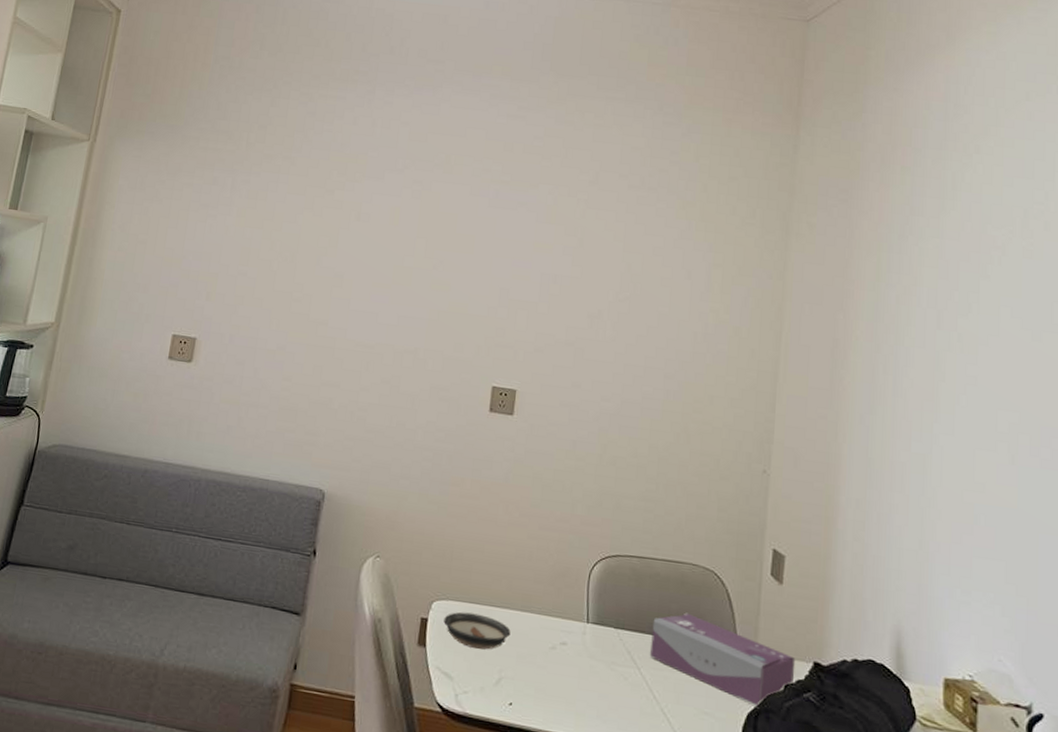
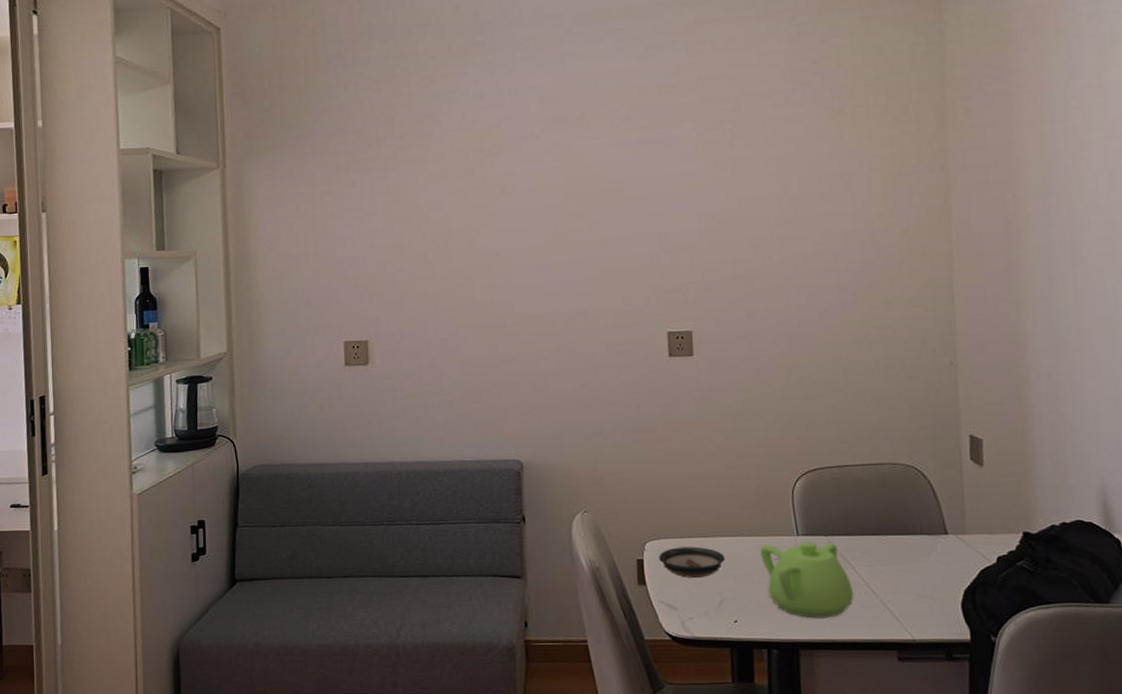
teapot: none [546,626,635,718] -> present [759,542,853,619]
tissue box: present [650,612,796,709] -> none [861,509,1006,584]

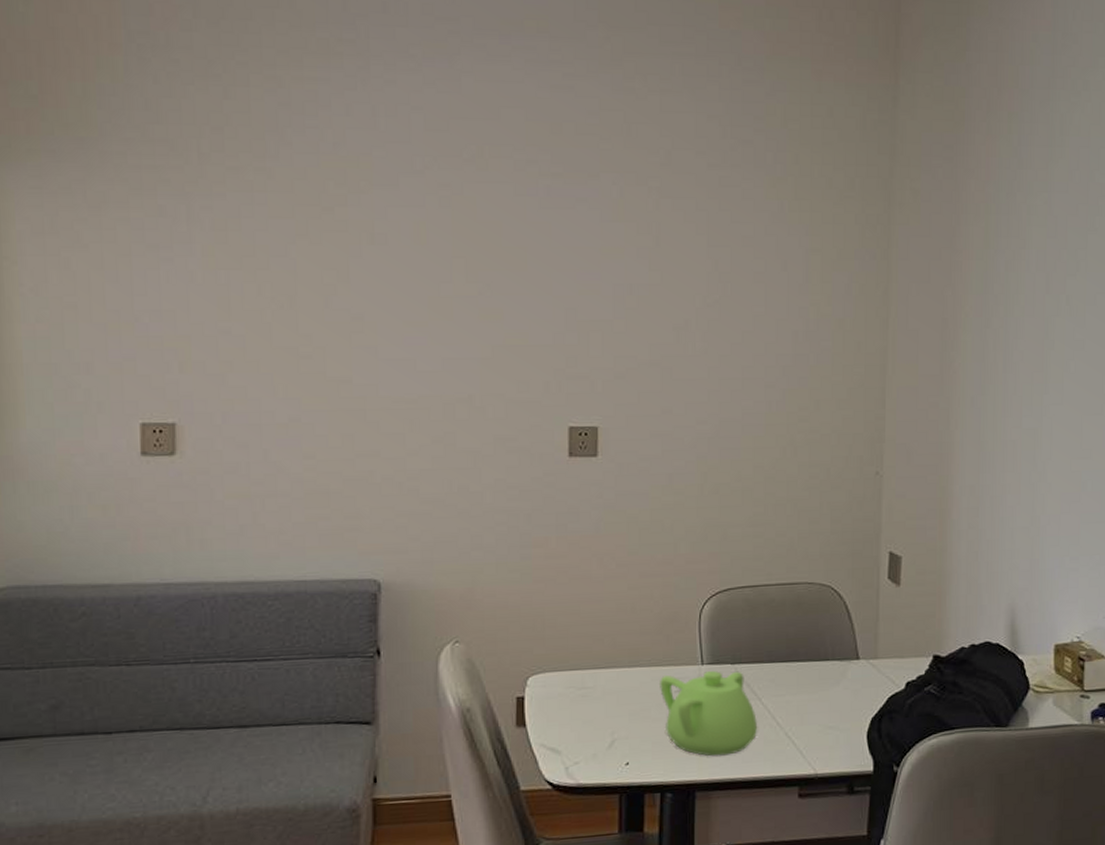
saucer: present [659,546,725,578] -> none [543,680,619,717]

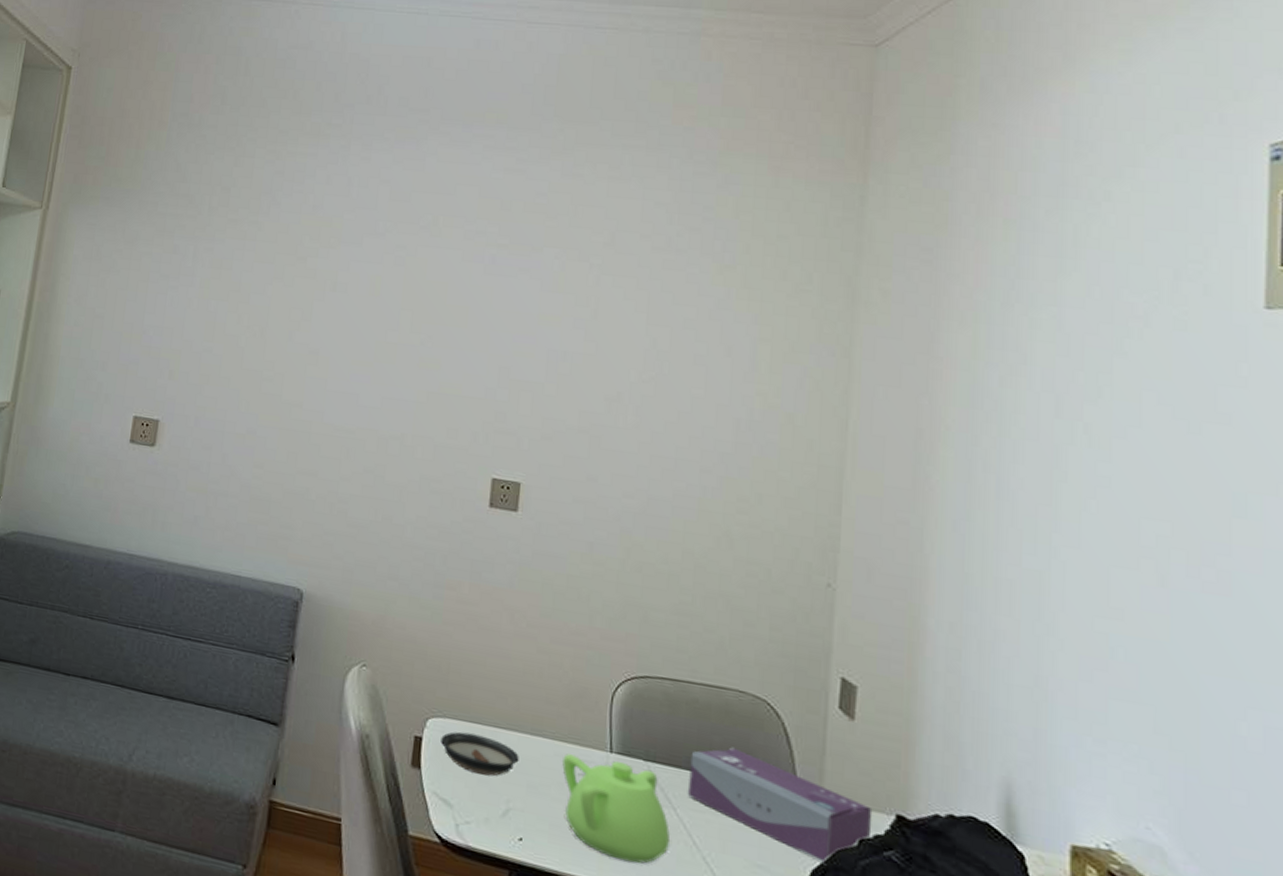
saucer: none [543,680,619,717] -> present [441,732,519,777]
tissue box: none [771,633,916,712] -> present [688,747,873,866]

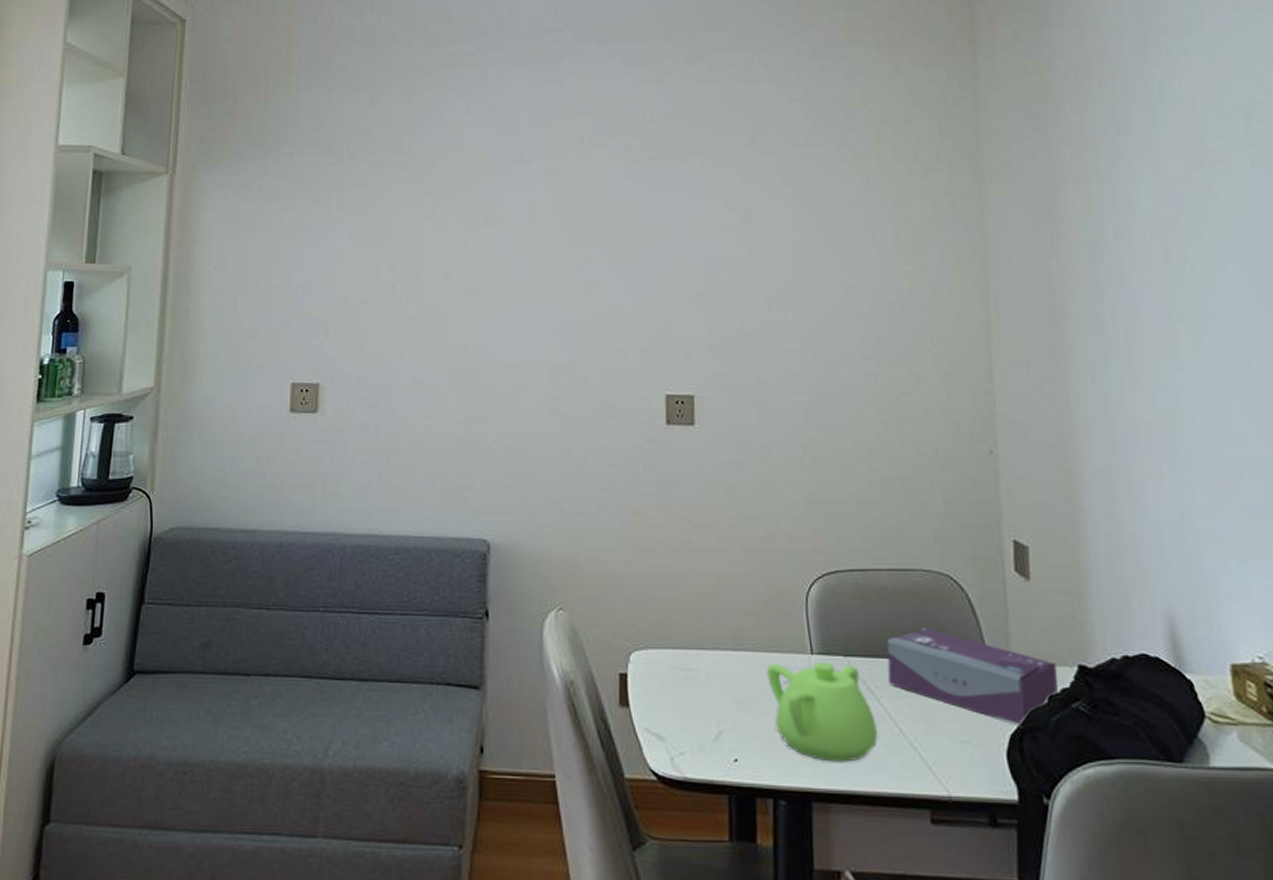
saucer: present [441,732,519,777] -> none [646,660,725,701]

